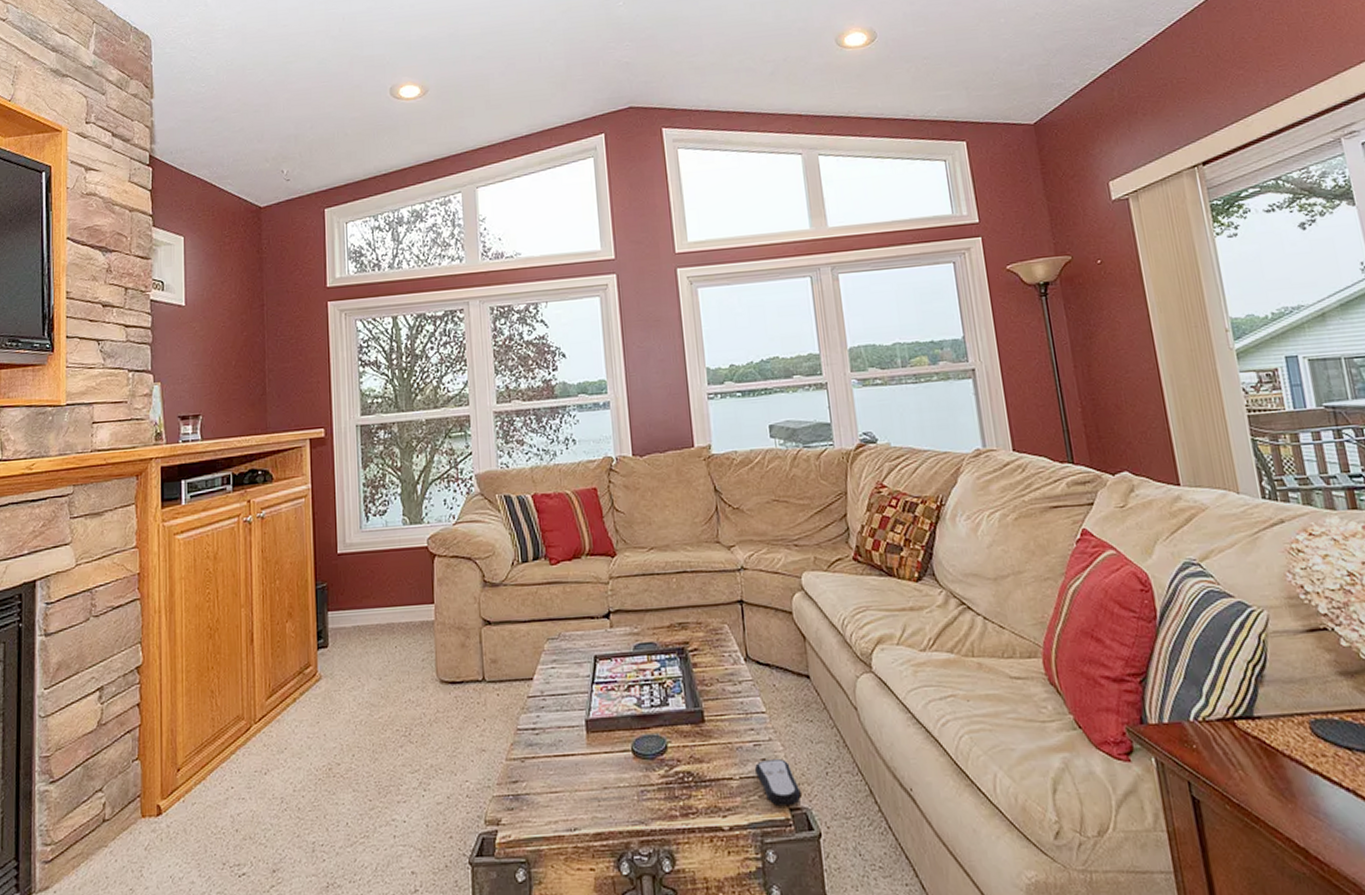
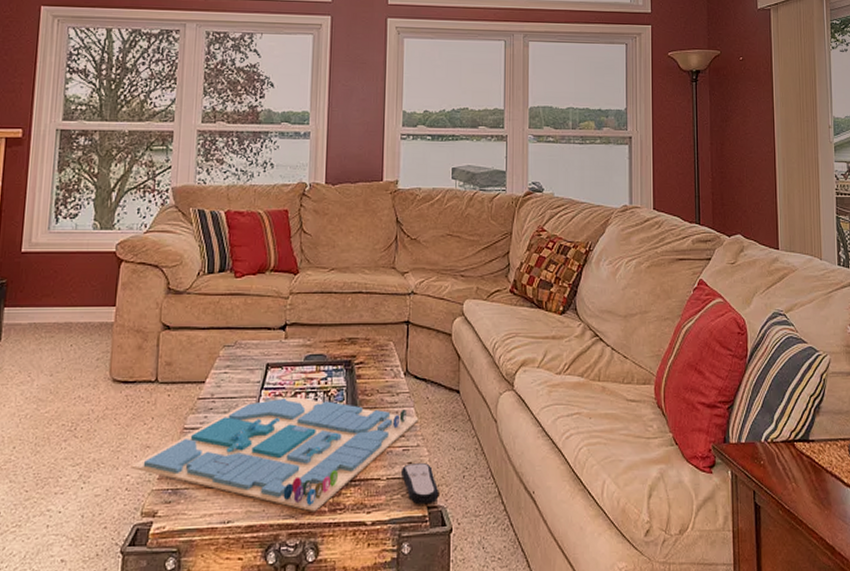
board game: none [468,691,767,817] -> present [130,397,419,512]

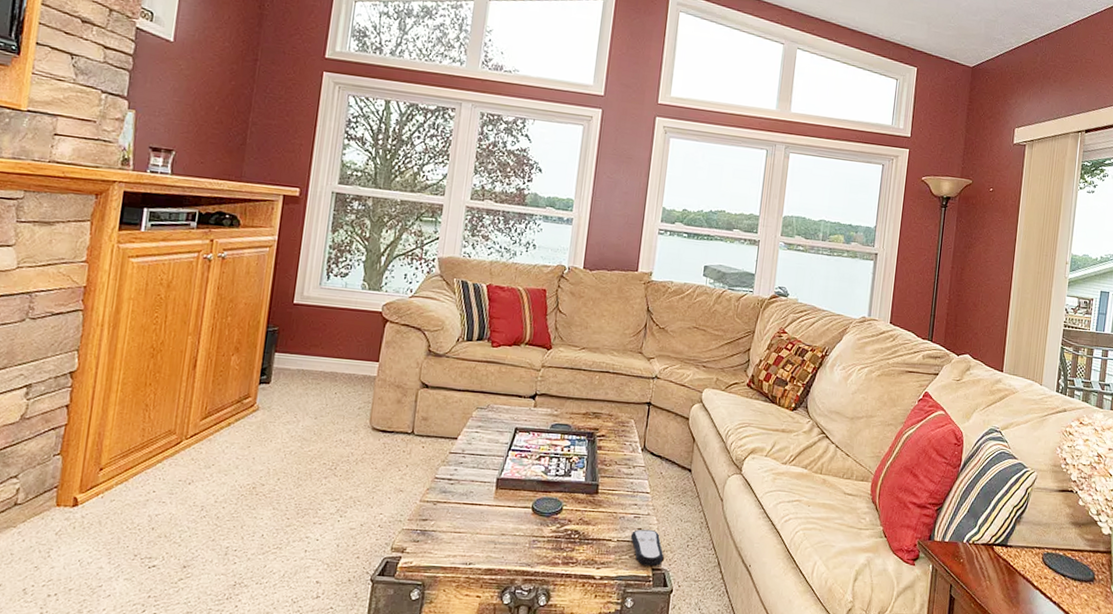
board game: present [130,397,419,512] -> none [384,460,651,563]

